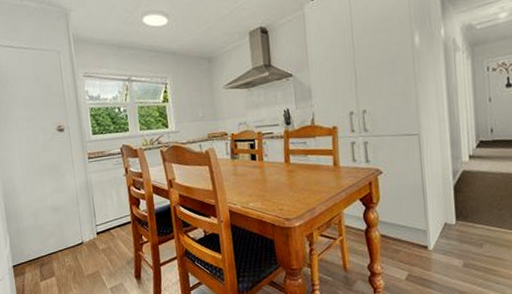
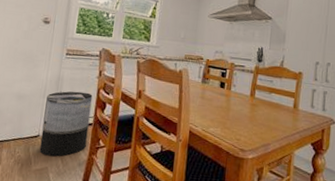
trash can: none [80,192,130,260] -> present [39,91,93,157]

